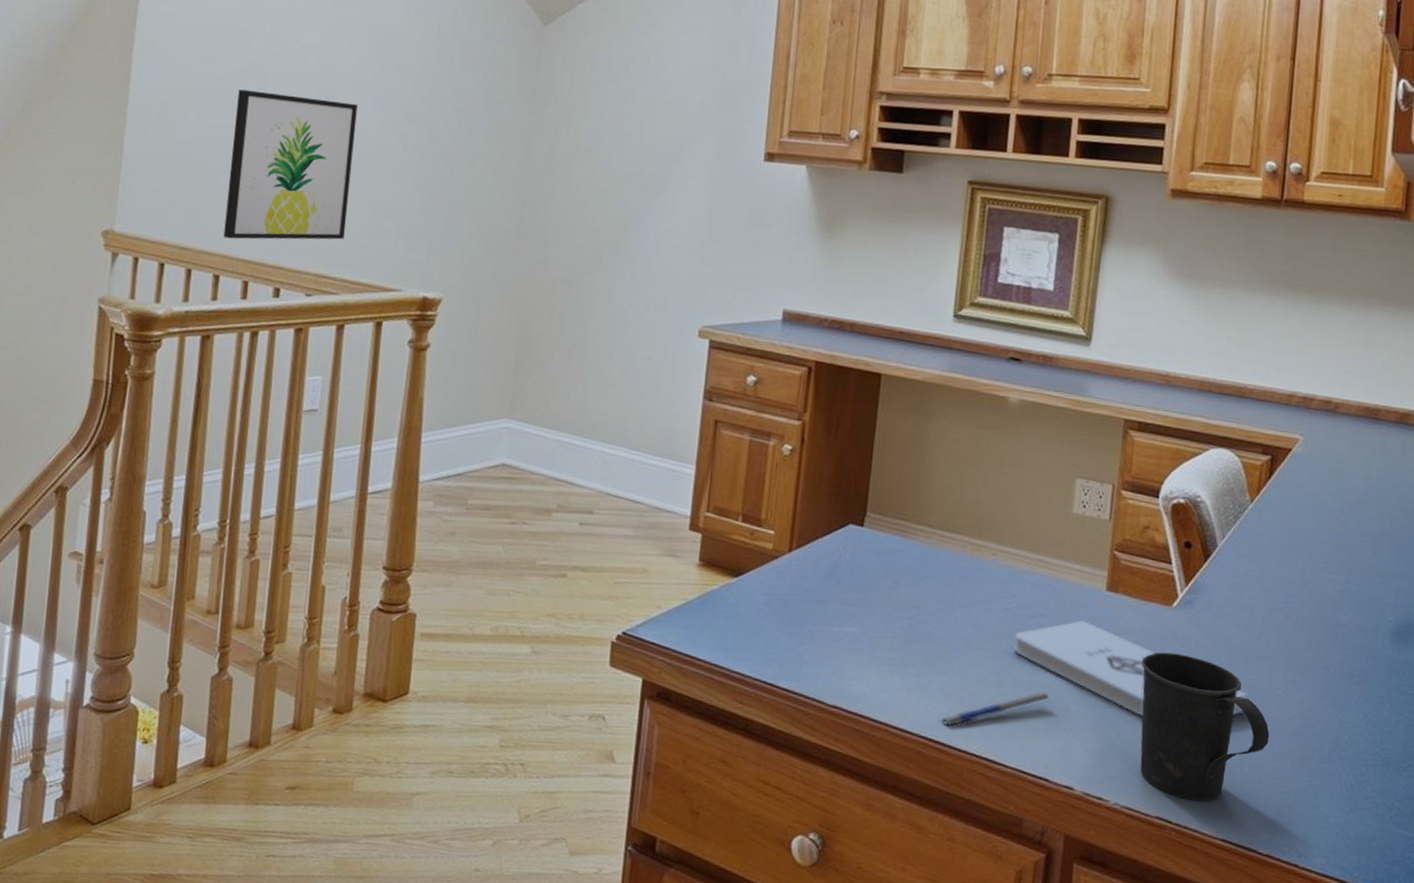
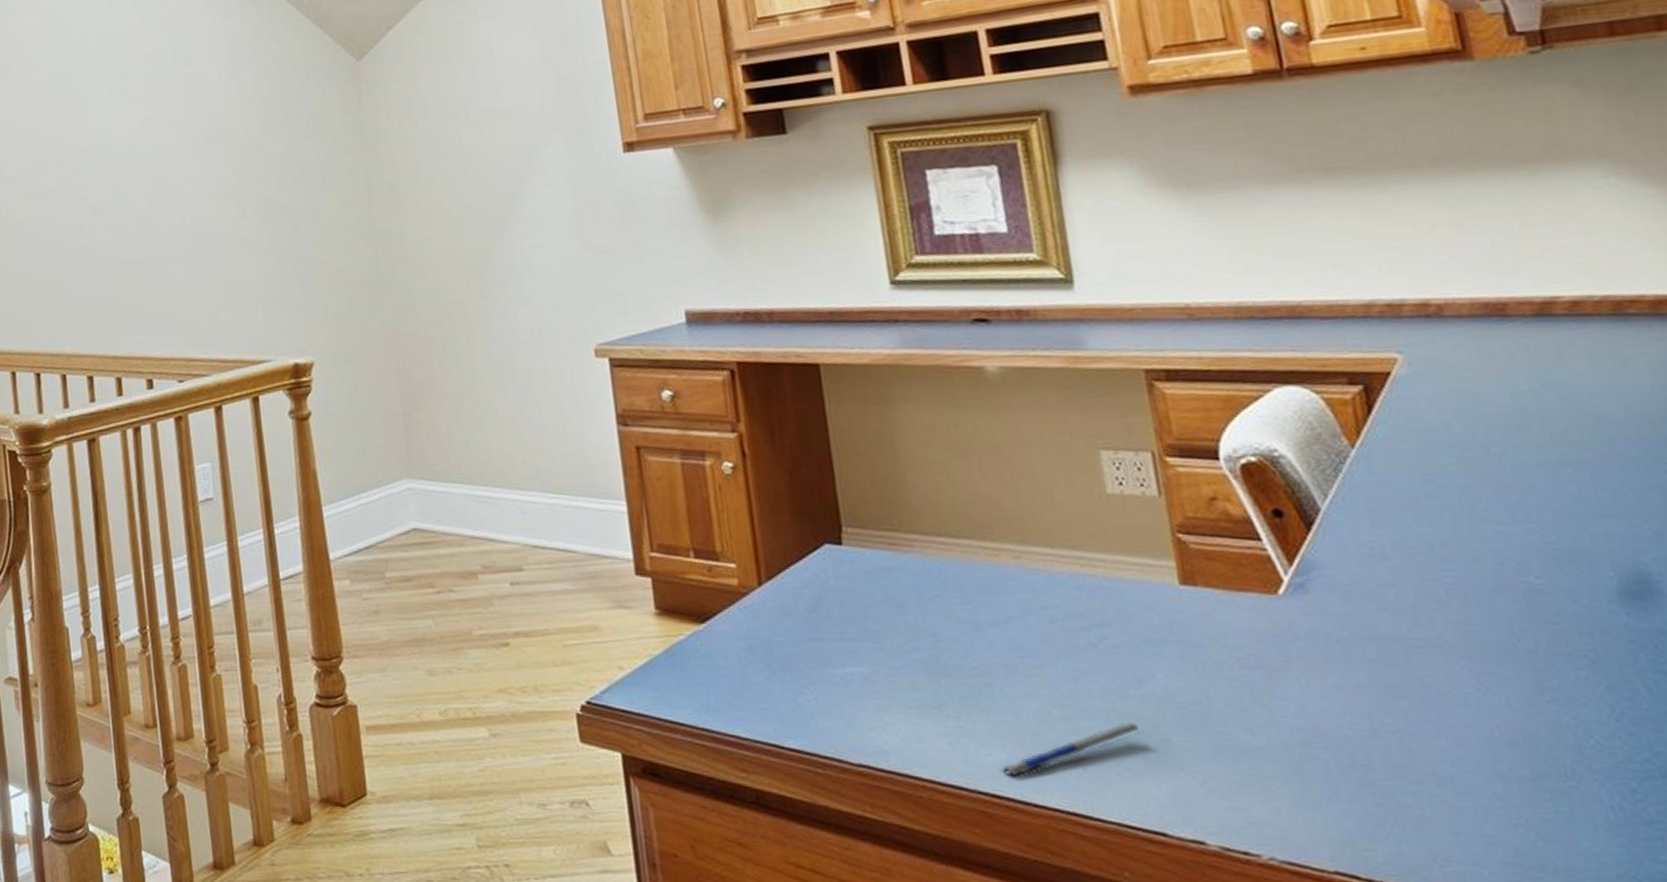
wall art: present [223,89,358,240] -> none [77,180,204,338]
notepad: present [1013,621,1249,716] -> none [1072,626,1426,741]
mug: present [1140,652,1270,801] -> none [1253,654,1475,846]

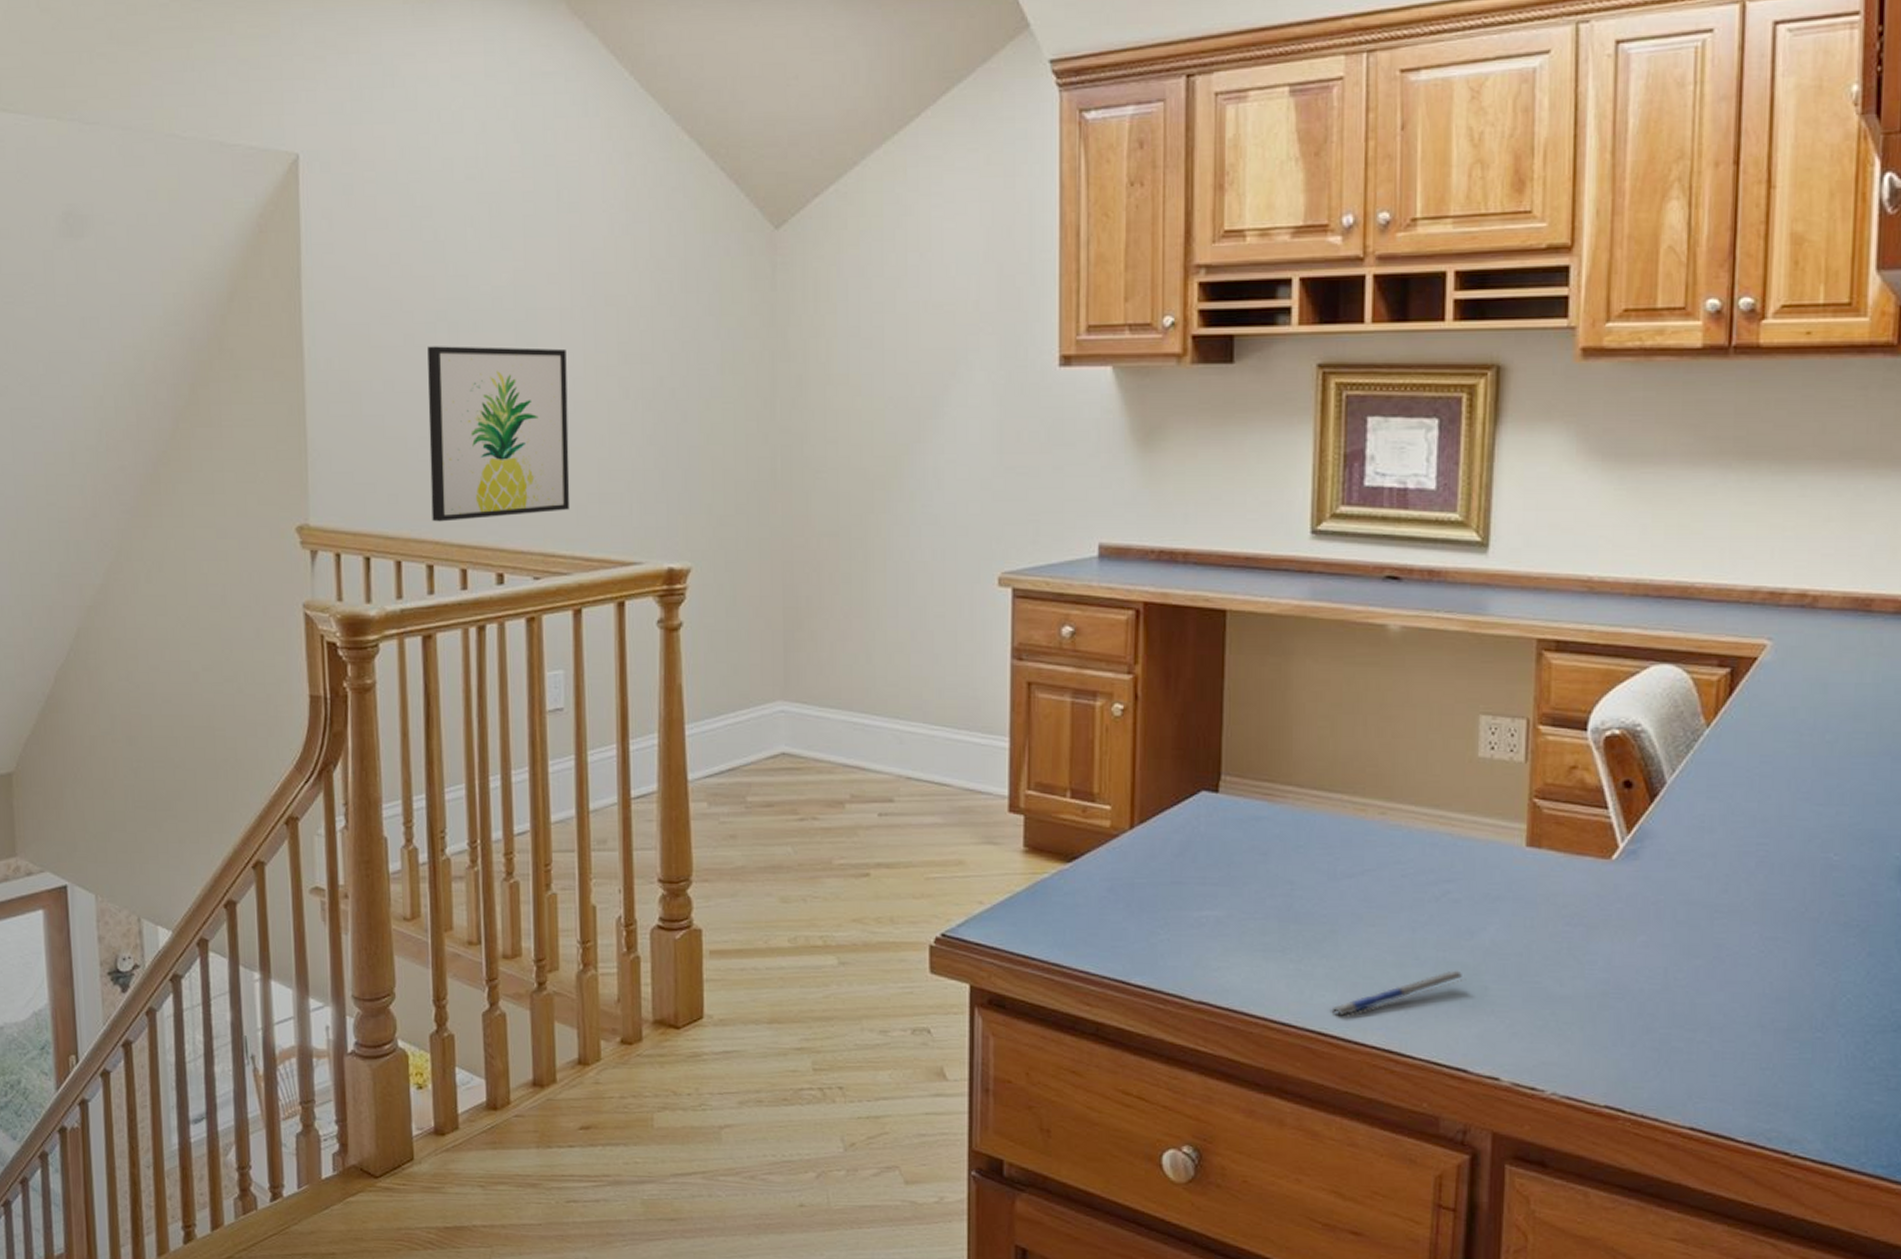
wall art: none [77,180,204,338] -> present [427,346,570,522]

